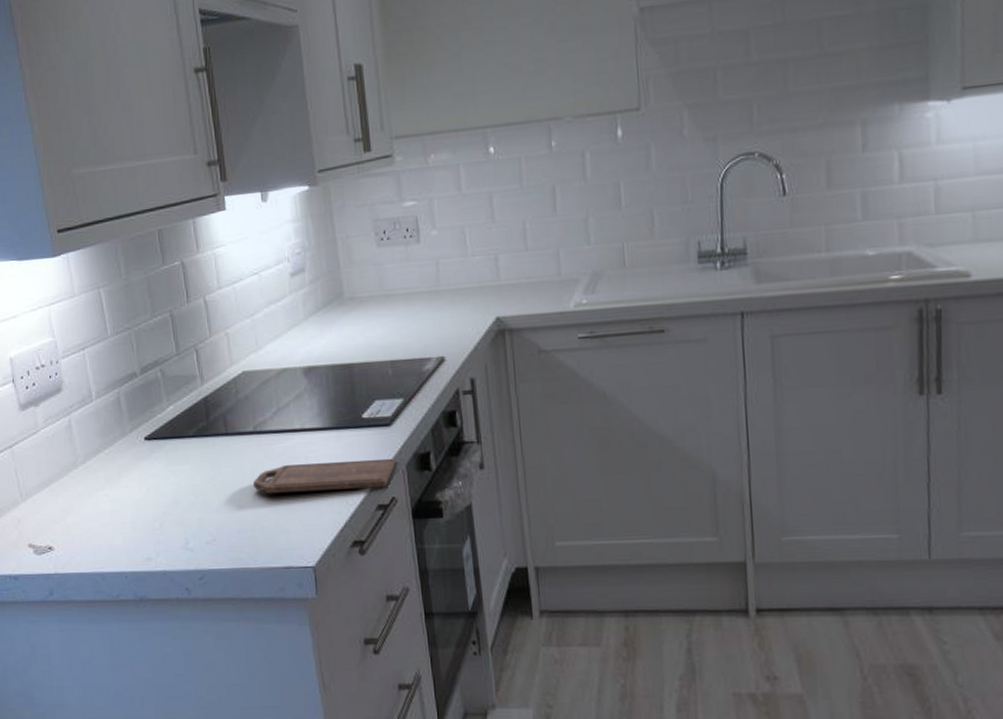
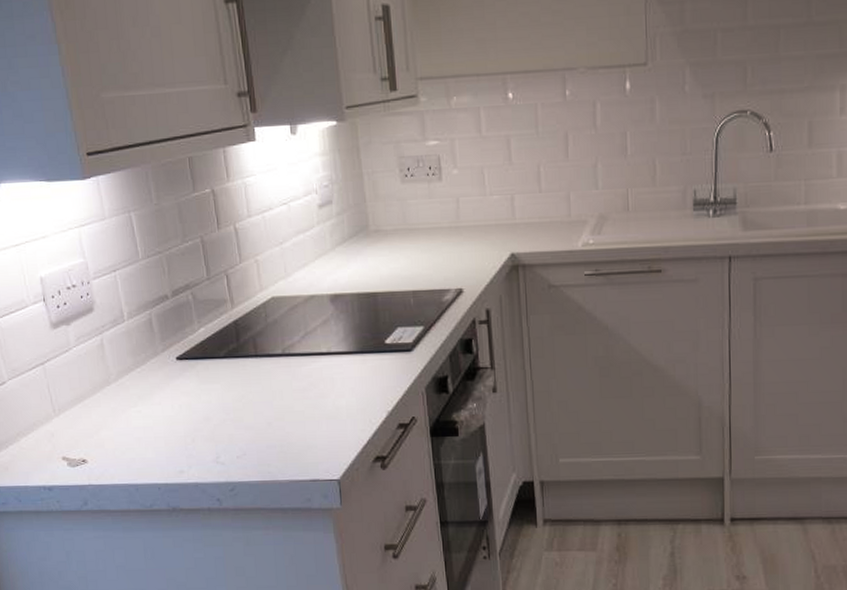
cutting board: present [253,458,396,493] -> none [282,381,416,412]

